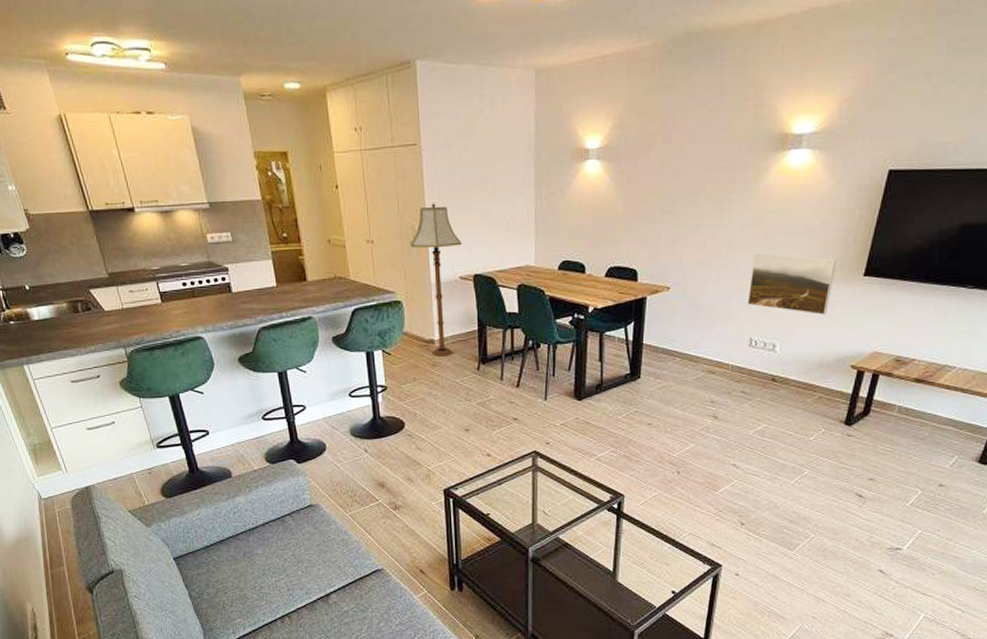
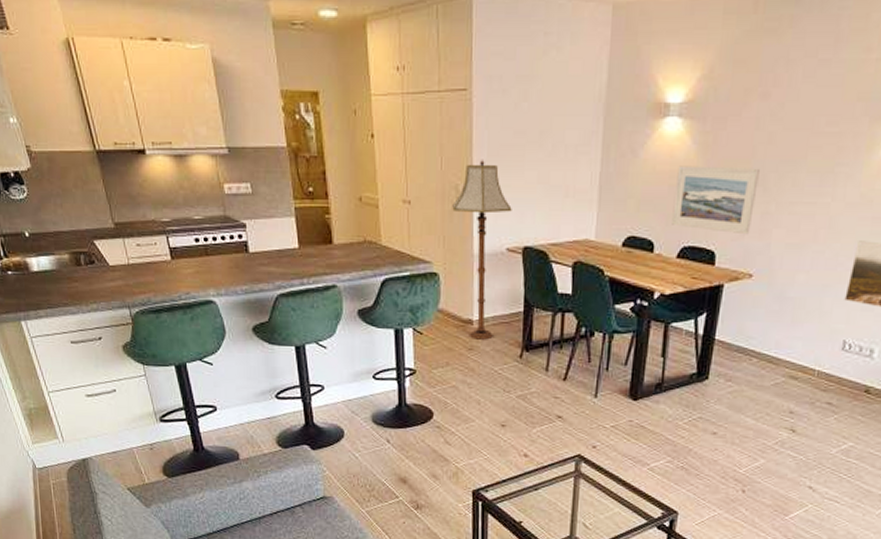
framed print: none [599,199,668,255] -> present [672,165,760,235]

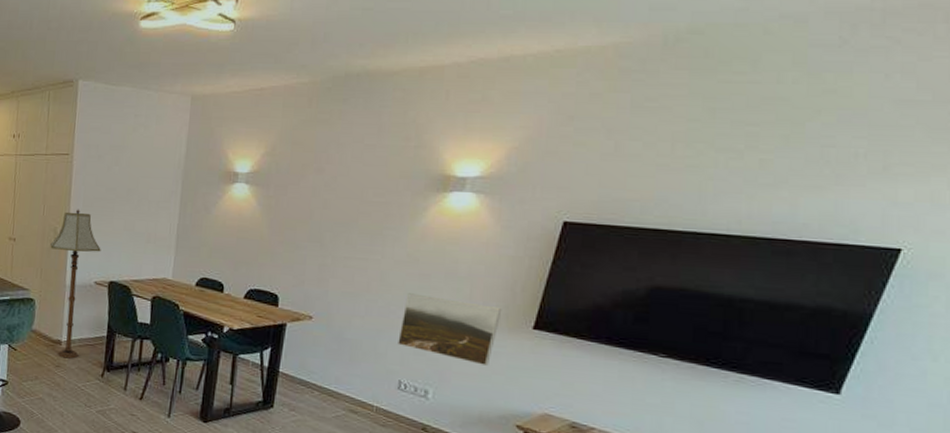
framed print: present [672,165,760,235] -> none [240,222,316,283]

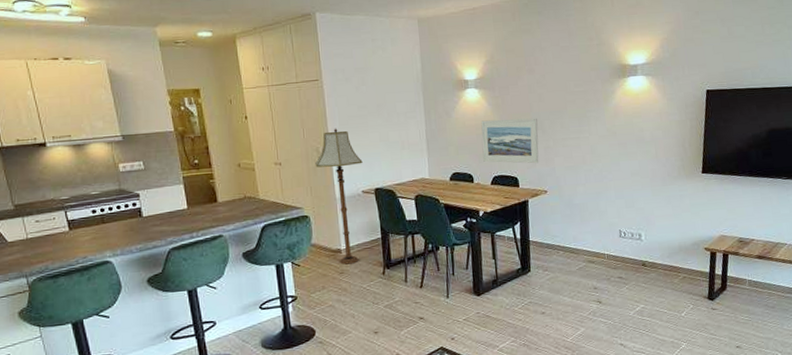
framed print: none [240,222,316,283] -> present [481,118,539,164]
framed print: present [398,293,502,366] -> none [612,159,680,207]

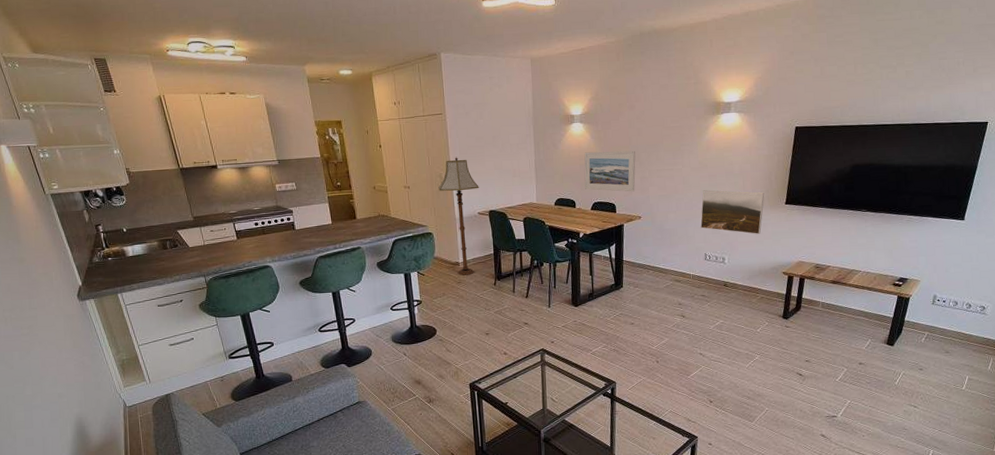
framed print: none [612,159,680,207] -> present [700,190,765,234]

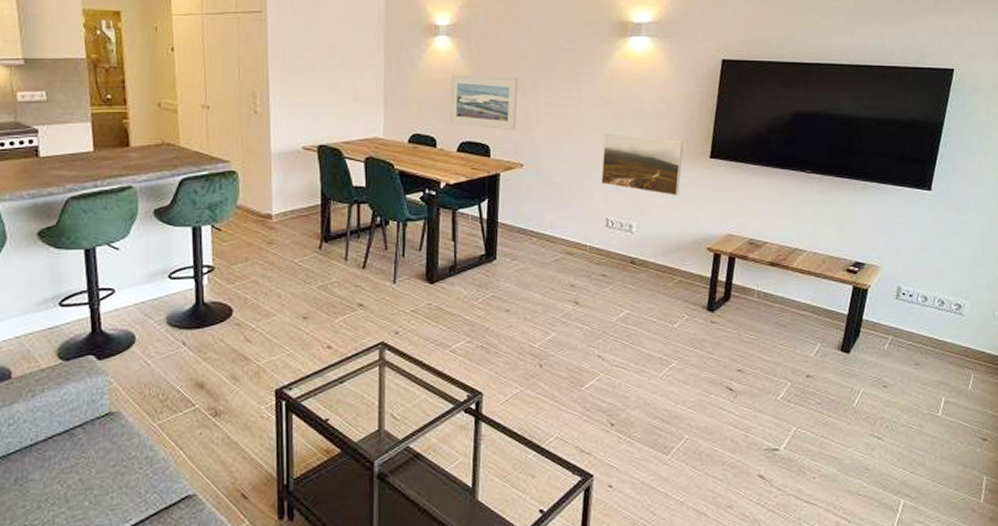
floor lamp: present [438,156,479,276] -> none [250,69,306,233]

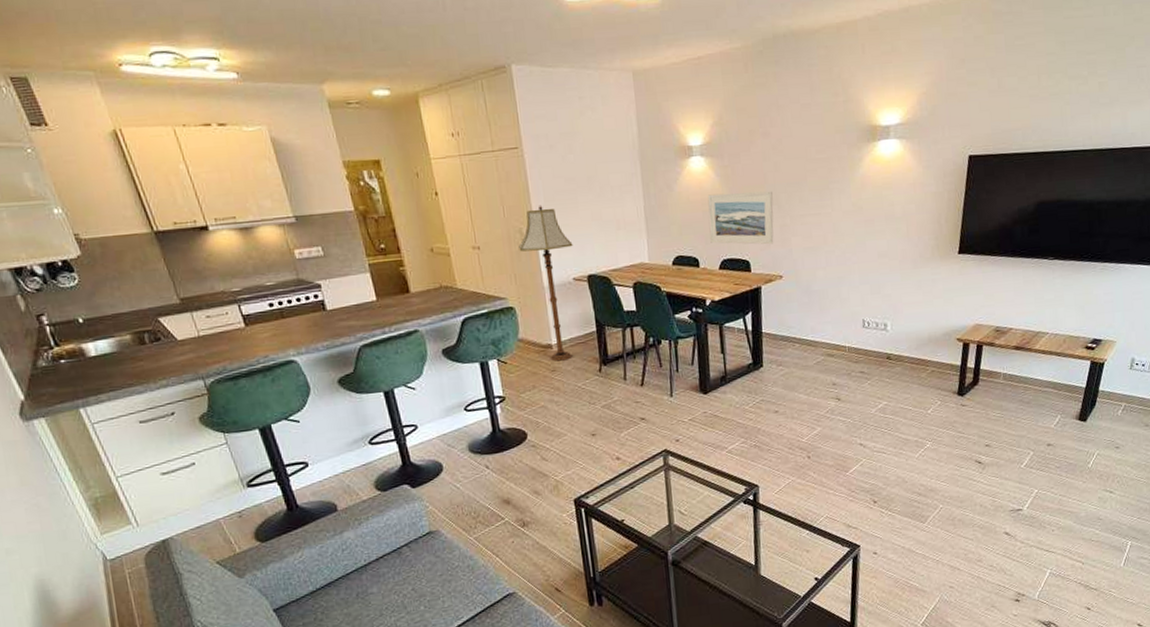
floor lamp: none [250,69,306,233] -> present [519,204,573,361]
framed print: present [601,134,684,195] -> none [856,239,934,293]

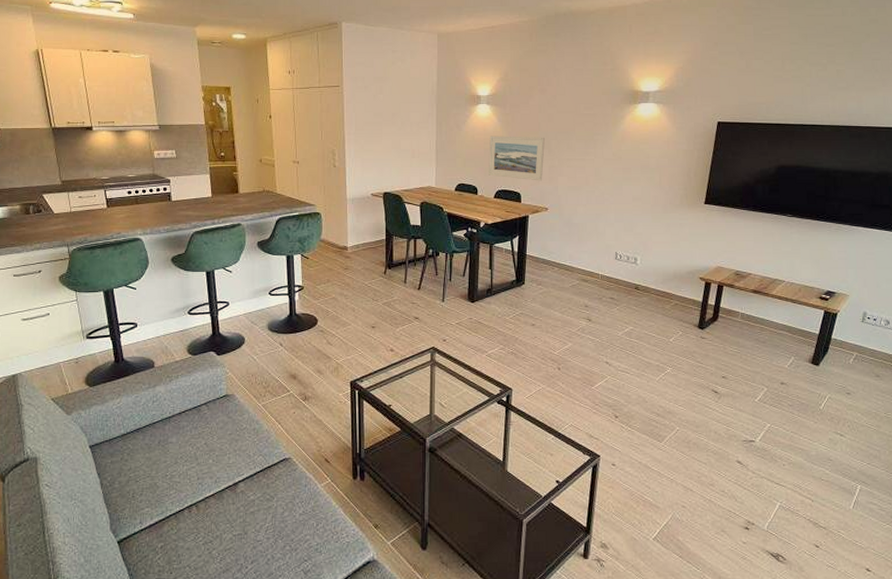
floor lamp: present [519,204,573,361] -> none [330,132,374,261]

